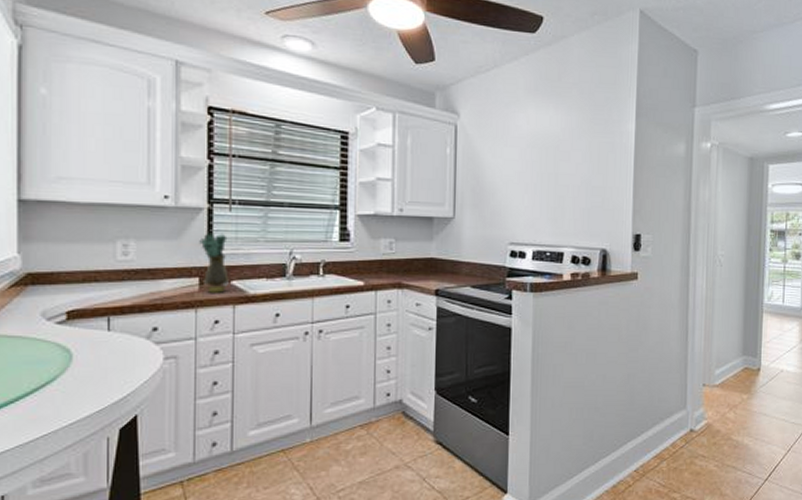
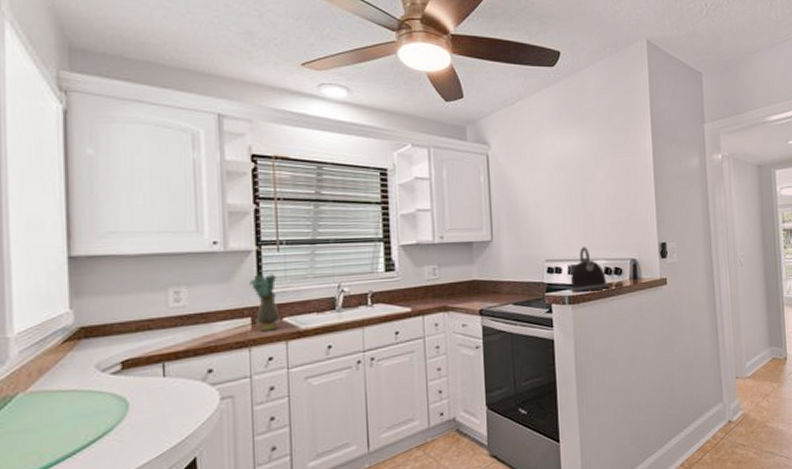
kettle: none [533,232,574,281] -> present [570,247,608,294]

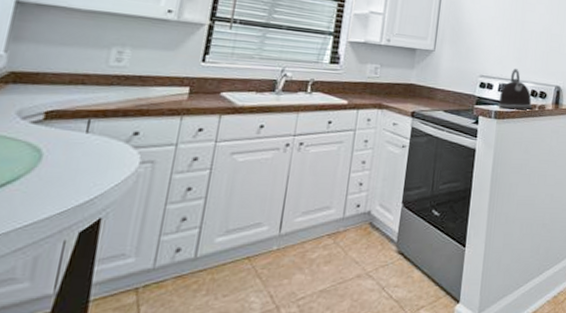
vase: present [250,272,281,331] -> none [193,45,224,103]

